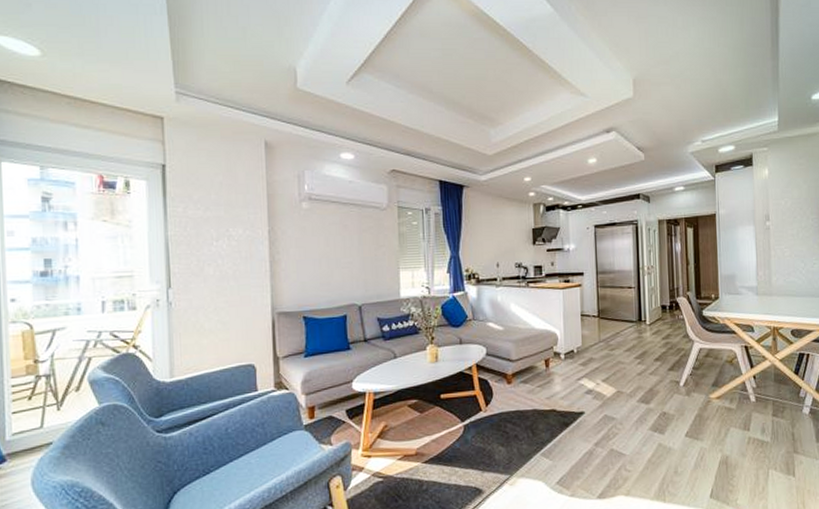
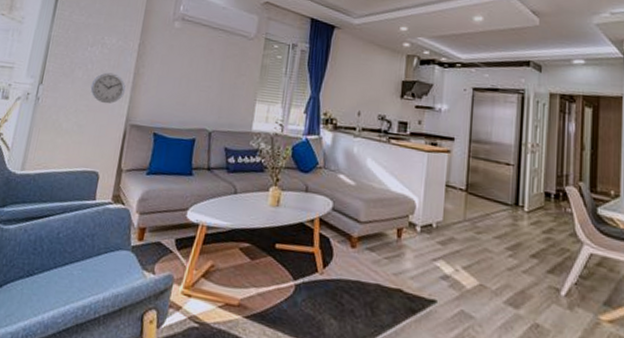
wall clock: none [226,264,265,297] -> present [90,72,126,104]

